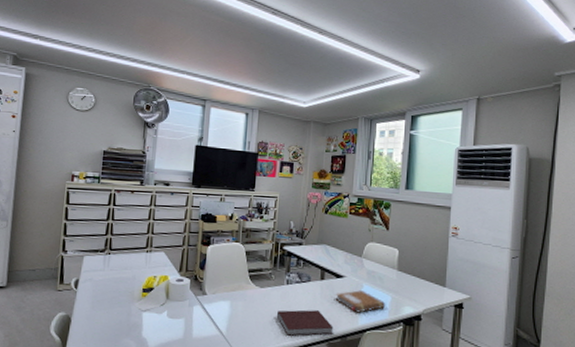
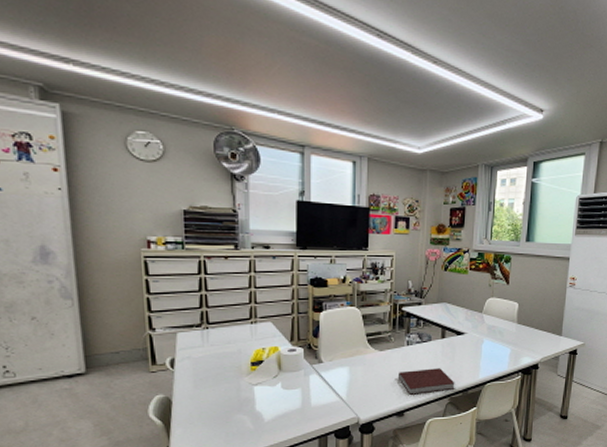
notebook: present [335,290,386,313] -> none [456,345,506,367]

